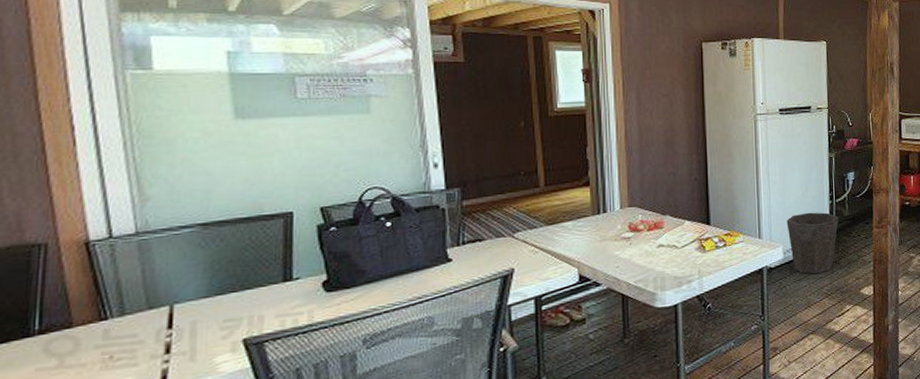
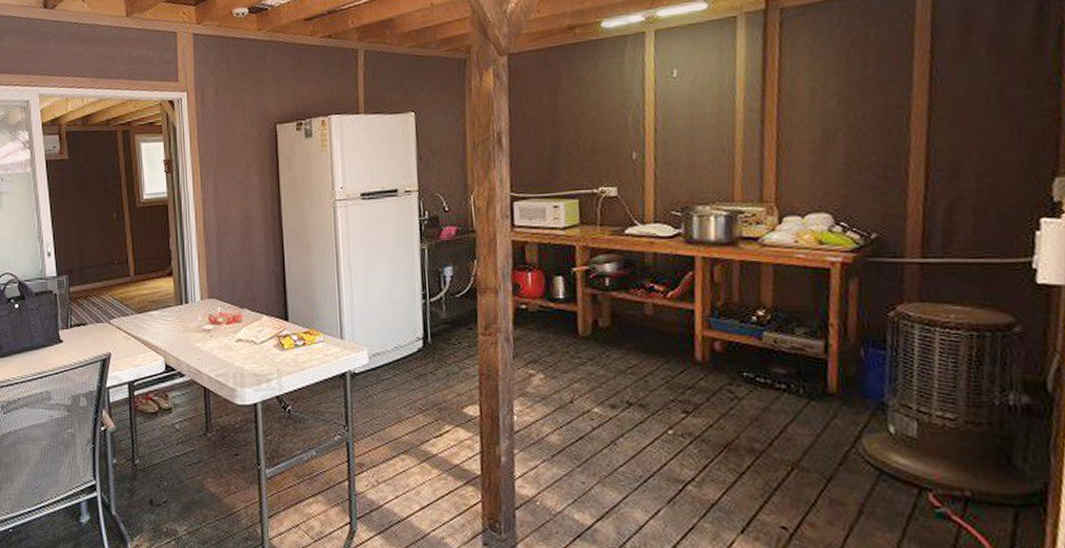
waste bin: present [786,212,839,274] -> none [371,312,435,385]

